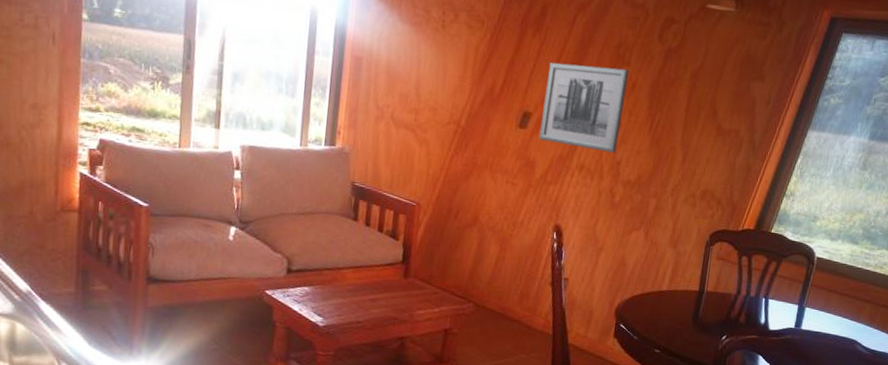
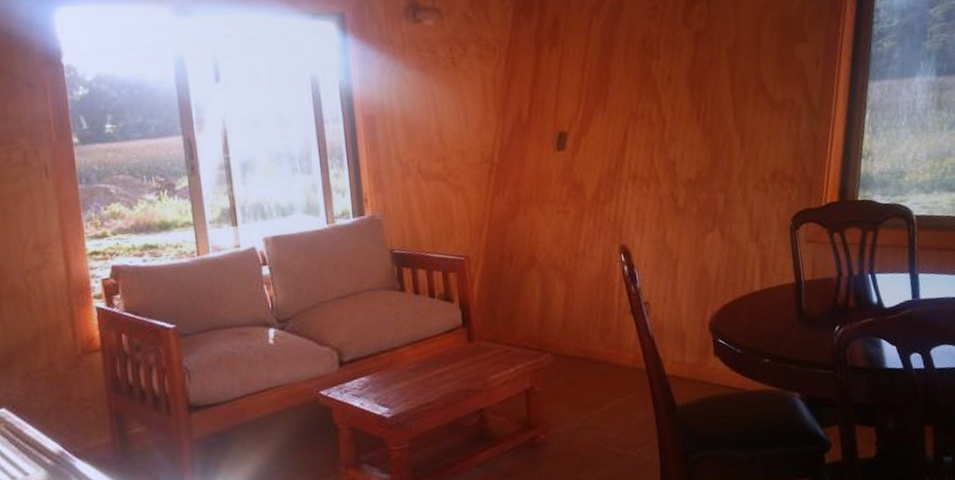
wall art: present [539,62,630,153] -> none [574,62,668,159]

